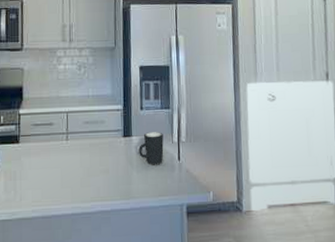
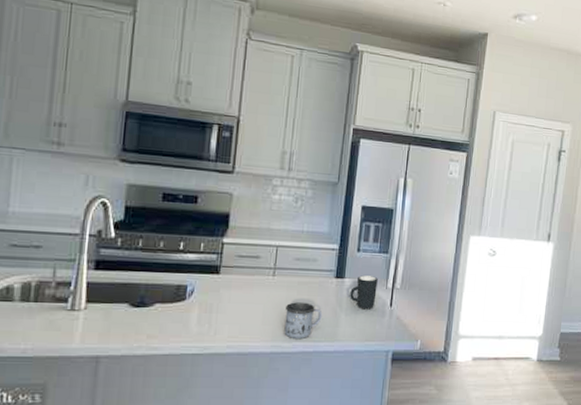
mug: none [81,163,116,200] -> present [284,302,323,340]

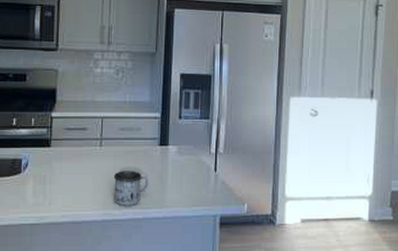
mug: present [350,275,378,310] -> none [175,142,201,175]

